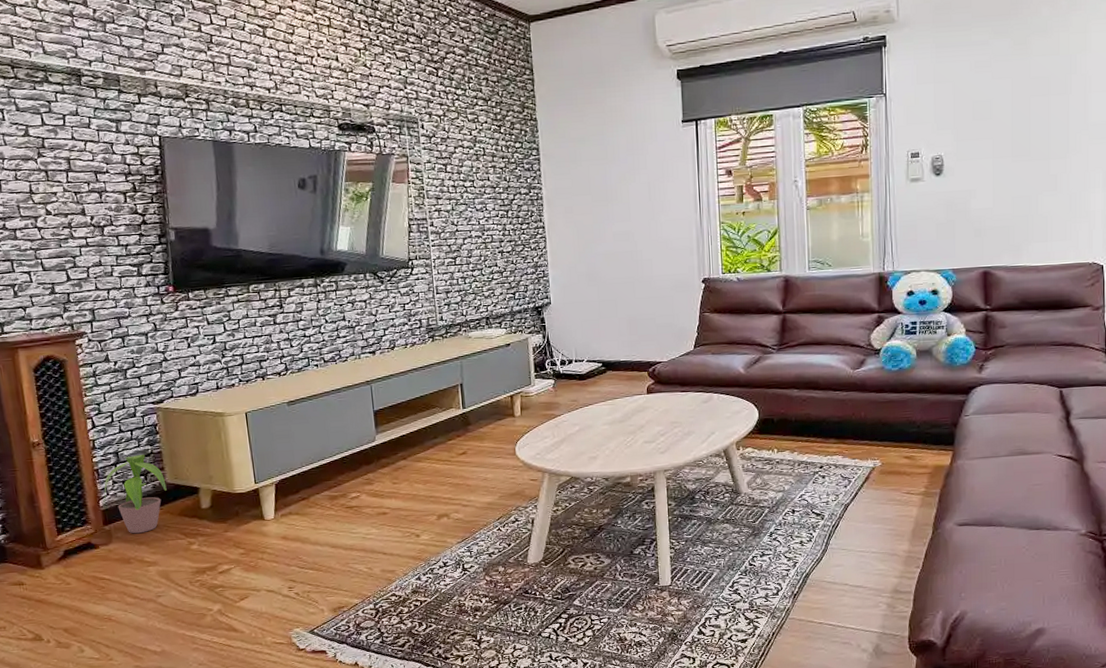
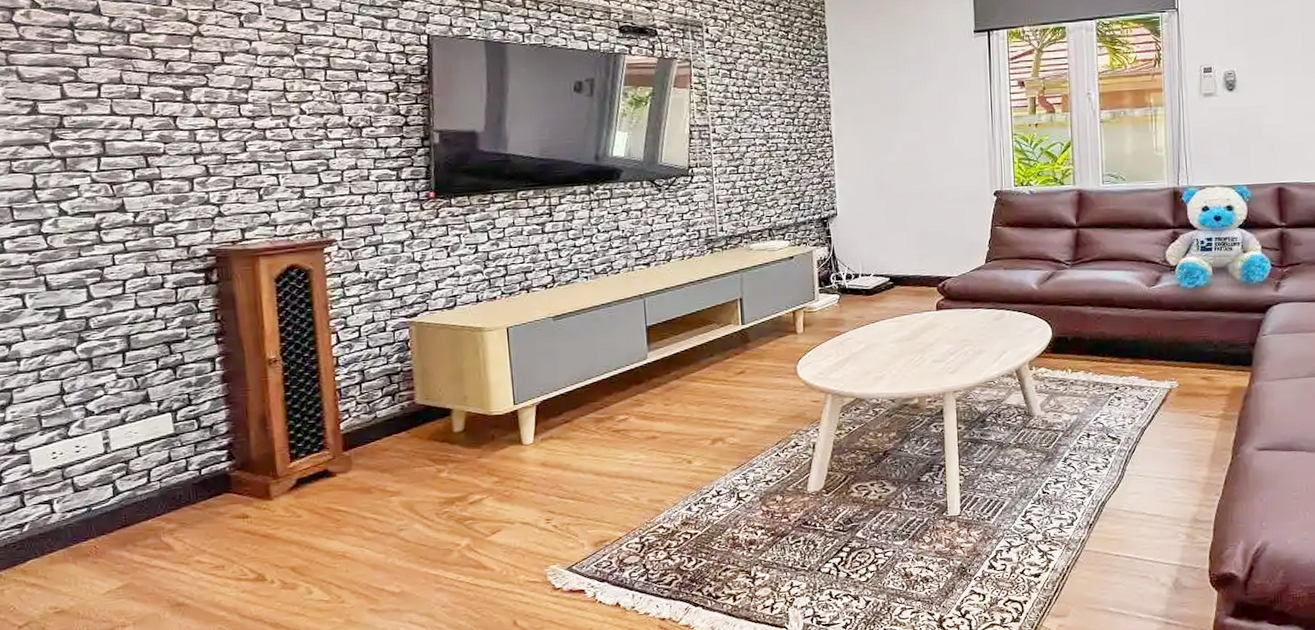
potted plant: present [103,454,167,534] -> none [344,372,416,460]

